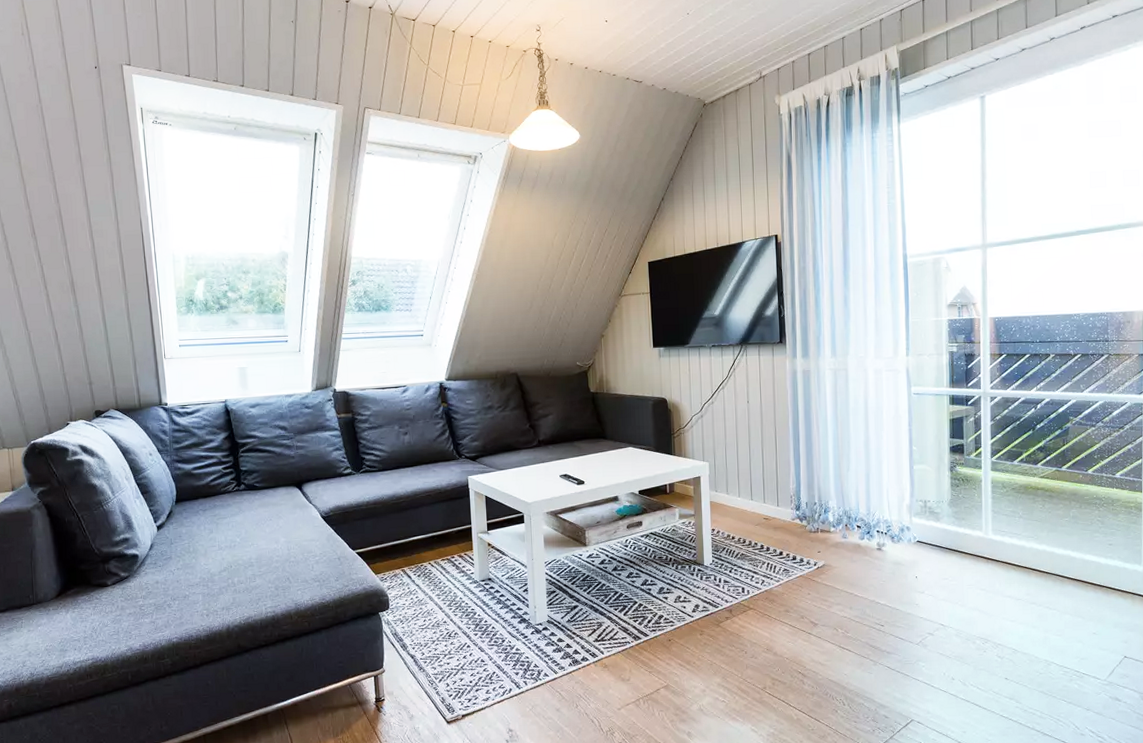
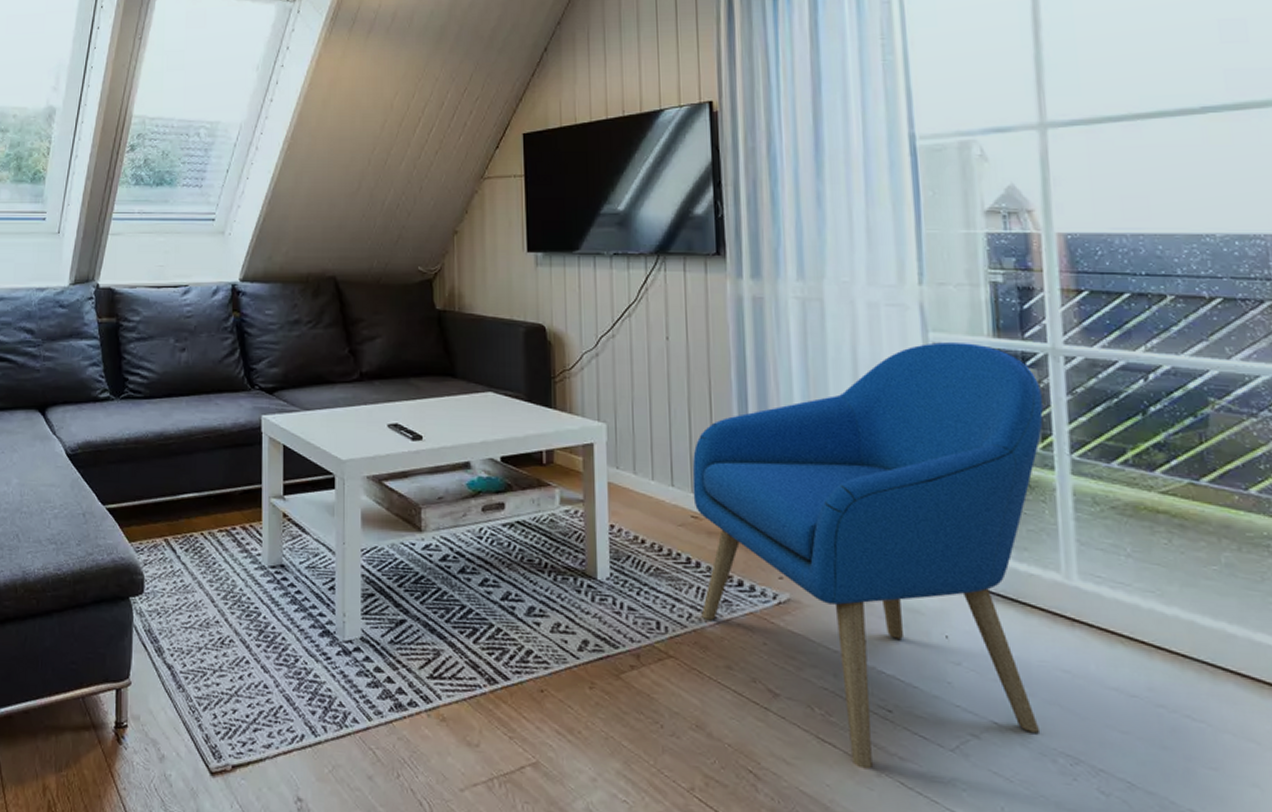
armchair: none [764,392,977,662] -> present [692,342,1043,770]

